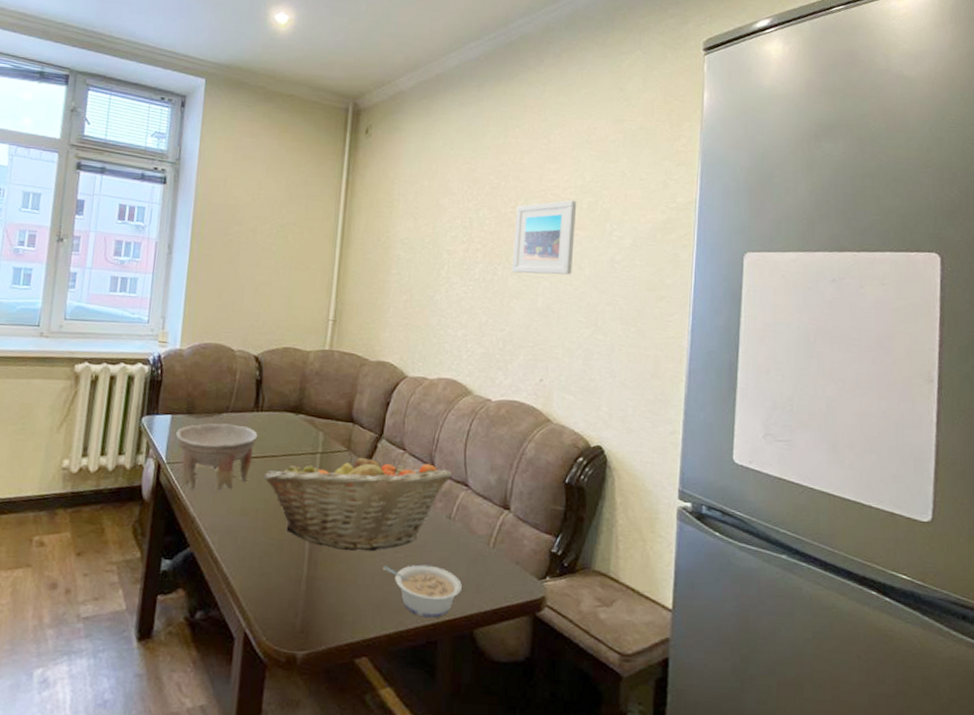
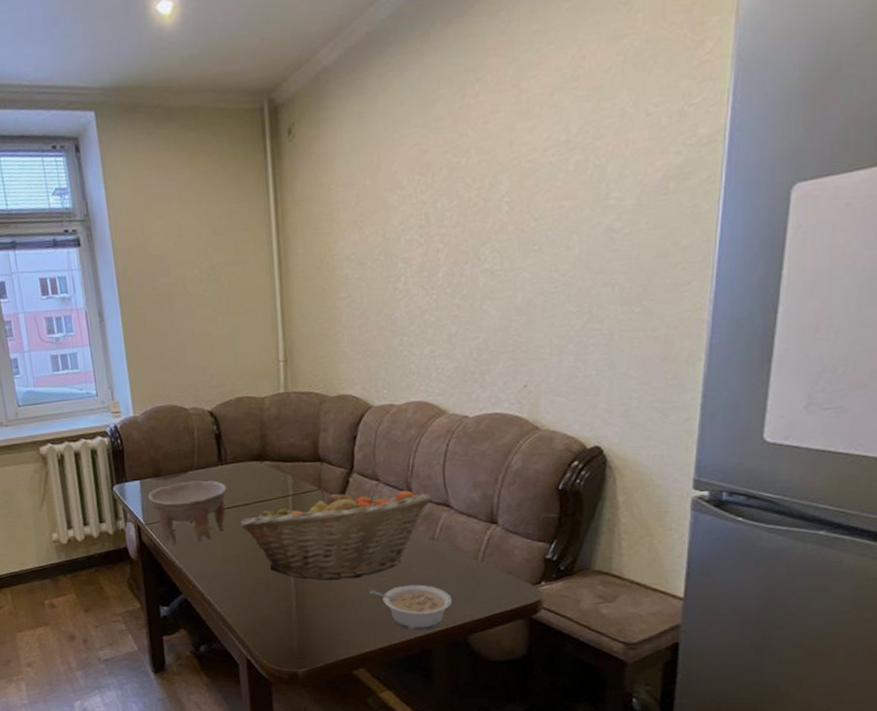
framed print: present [512,200,577,275] -> none [482,162,561,269]

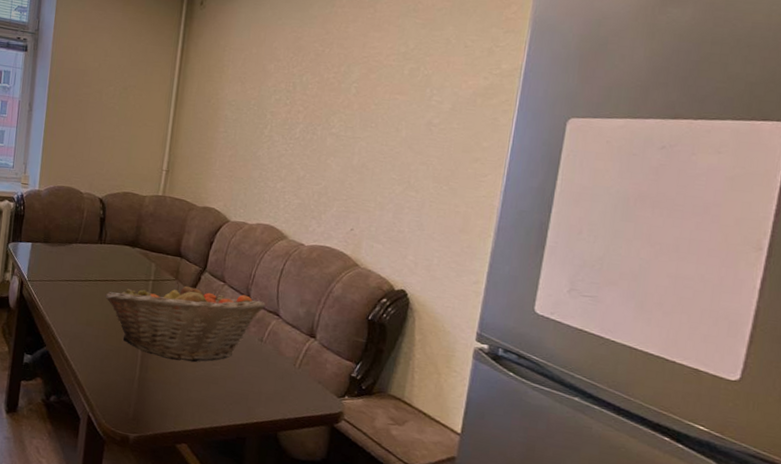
bowl: present [148,480,227,545] -> none [35,251,101,306]
legume: present [370,584,452,630] -> none [202,373,269,420]

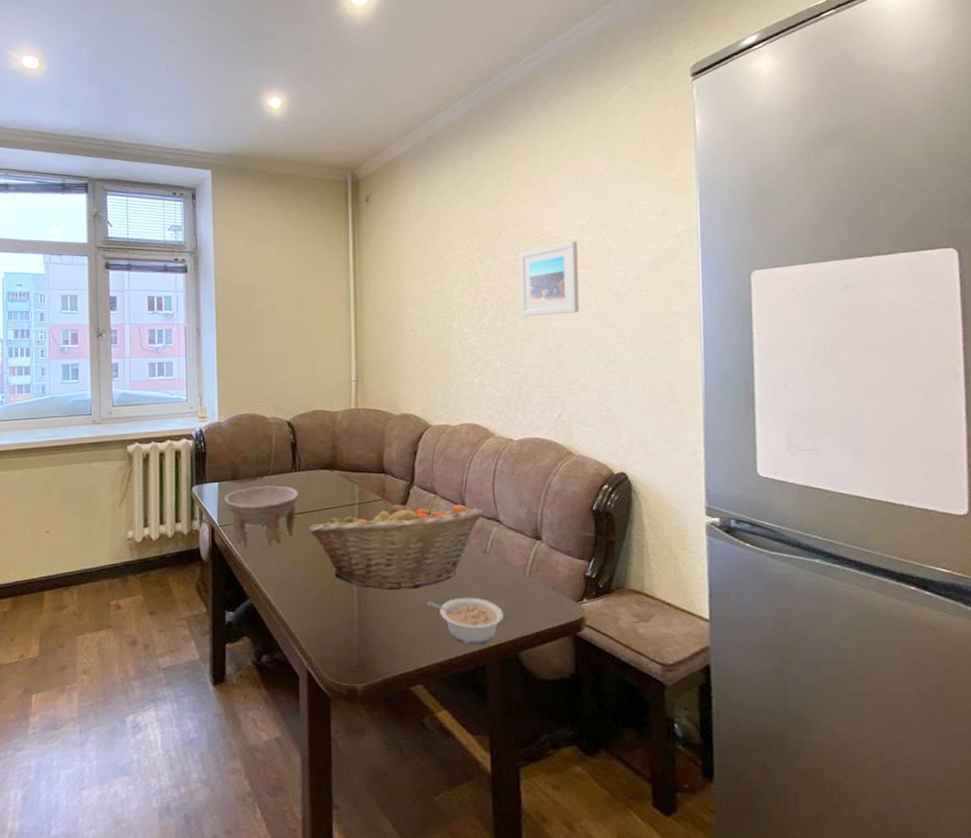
bowl: none [35,251,101,306] -> present [225,485,298,548]
legume: none [202,373,269,420] -> present [428,597,503,645]
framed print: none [331,66,399,136] -> present [519,240,580,317]

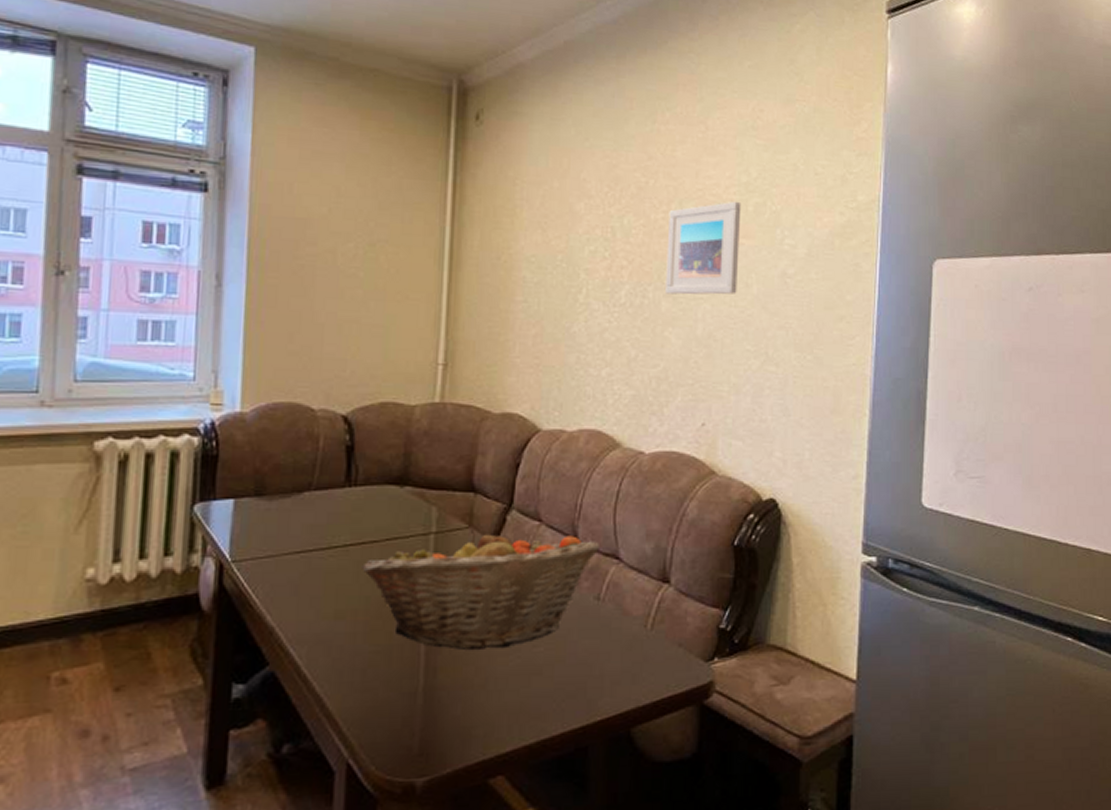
bowl: present [225,485,298,548] -> none [242,505,352,593]
legume: present [428,597,503,645] -> none [519,657,615,721]

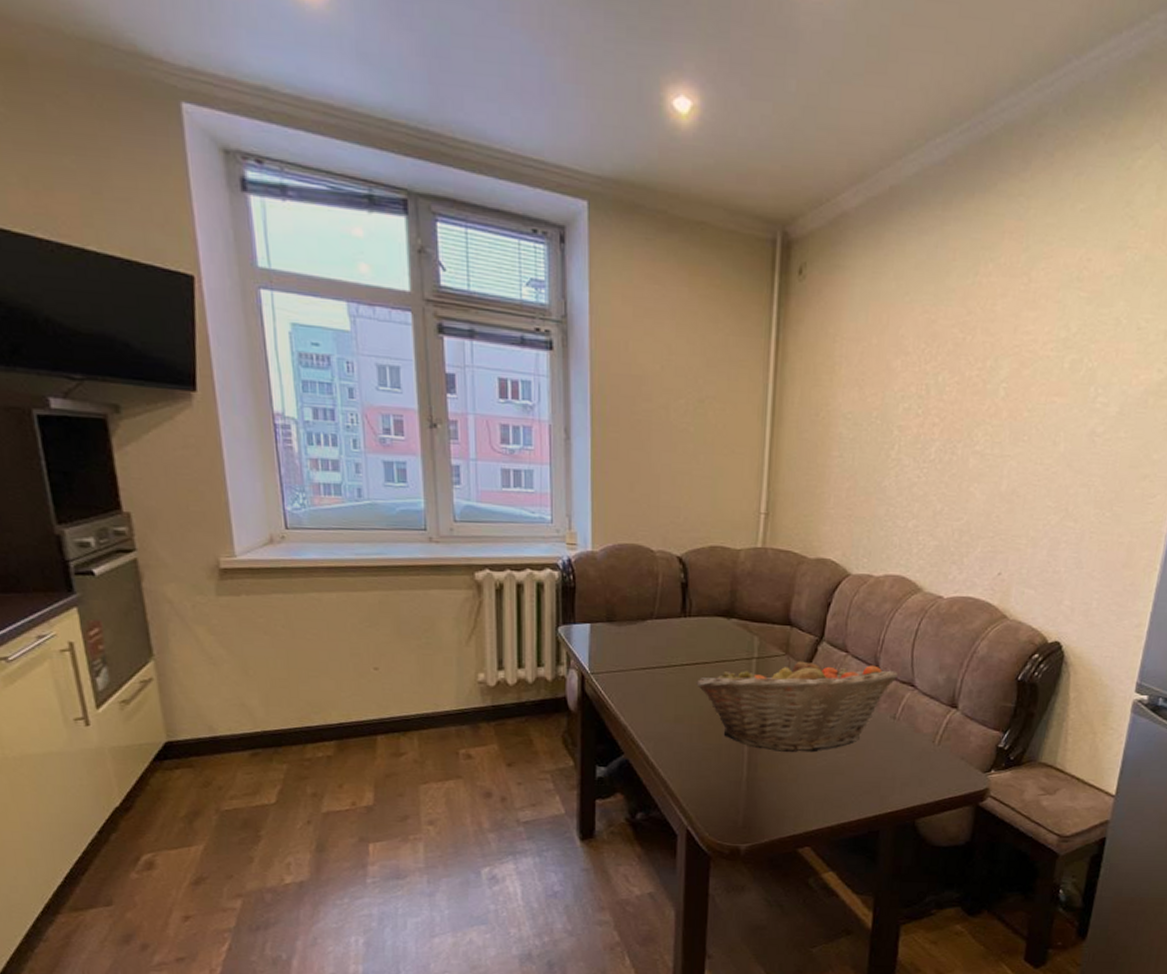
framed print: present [666,201,742,295] -> none [974,357,1058,452]

